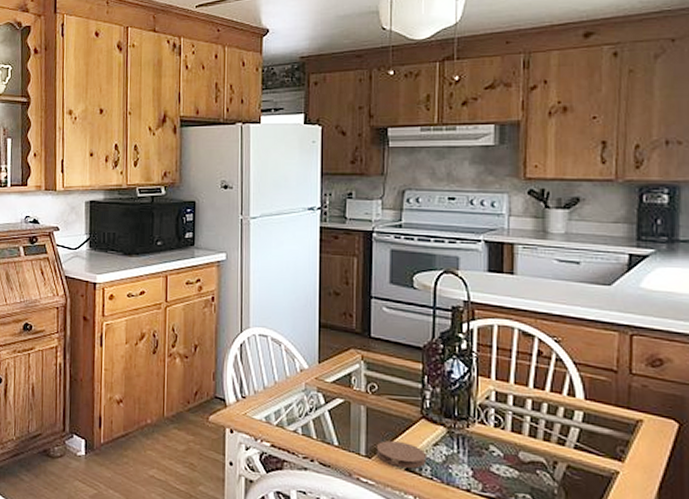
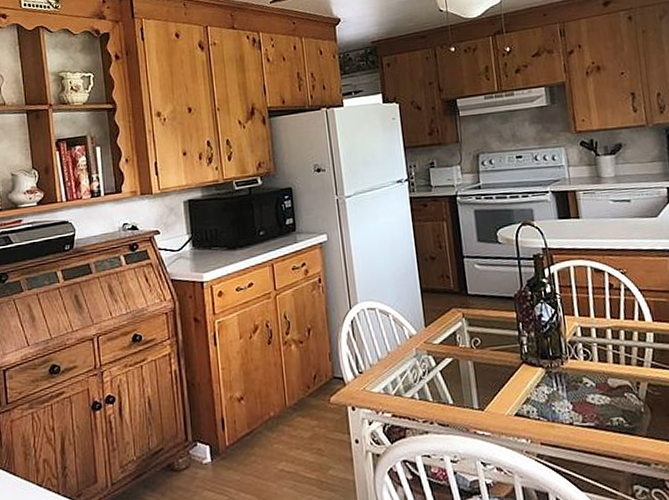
coaster: present [376,440,426,469] -> none [486,389,532,414]

